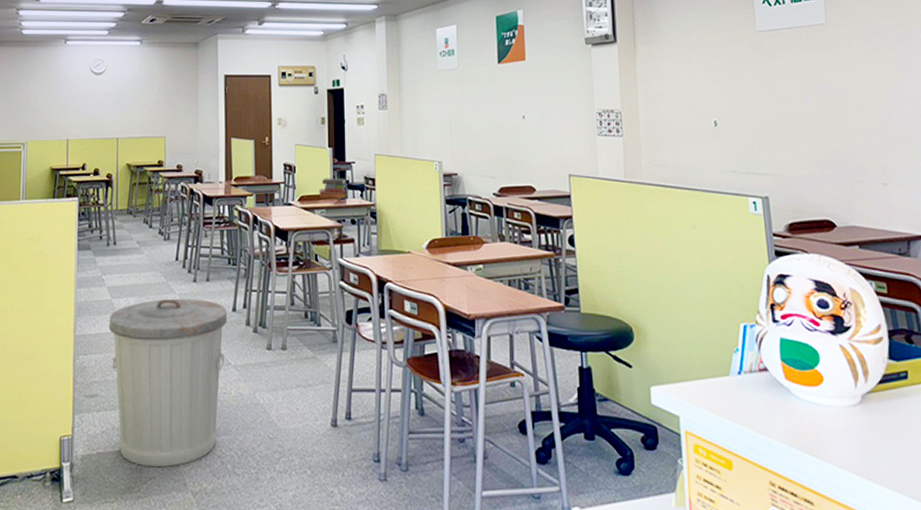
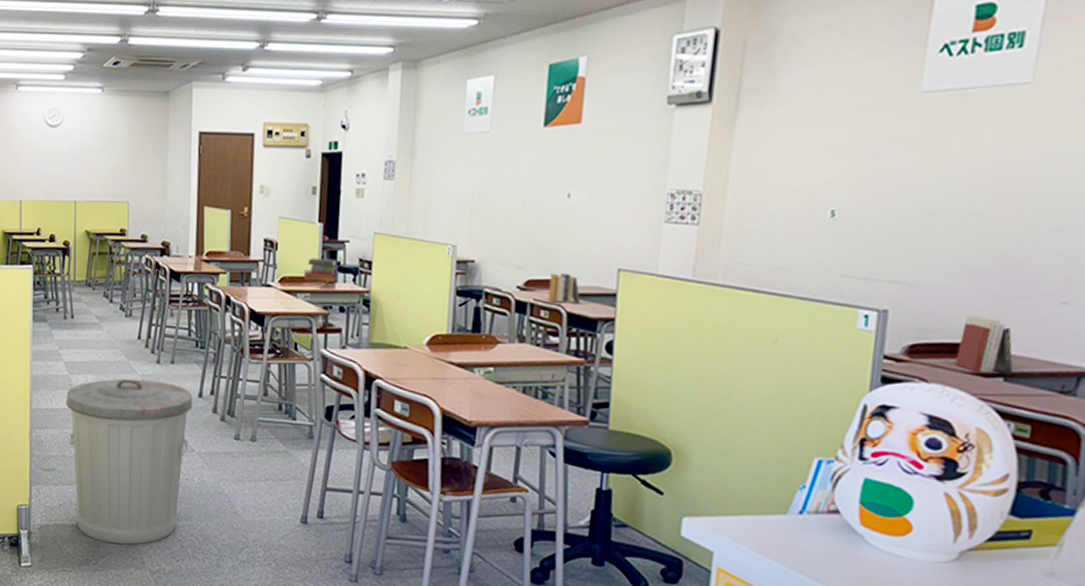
books: none [518,181,544,205] -> present [548,273,581,304]
books: none [822,197,864,244] -> present [955,315,1013,376]

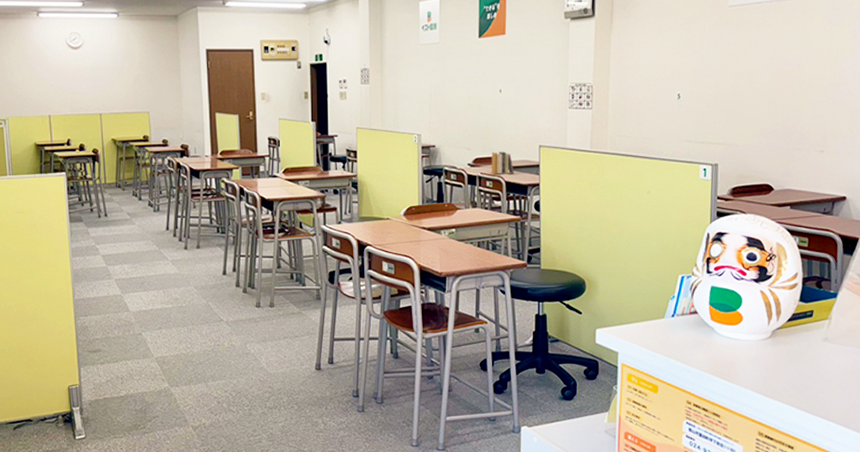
trash can: present [65,379,193,545] -> none [106,264,219,408]
books: present [303,258,337,283] -> none [303,151,329,170]
books: present [955,315,1013,376] -> none [761,164,795,205]

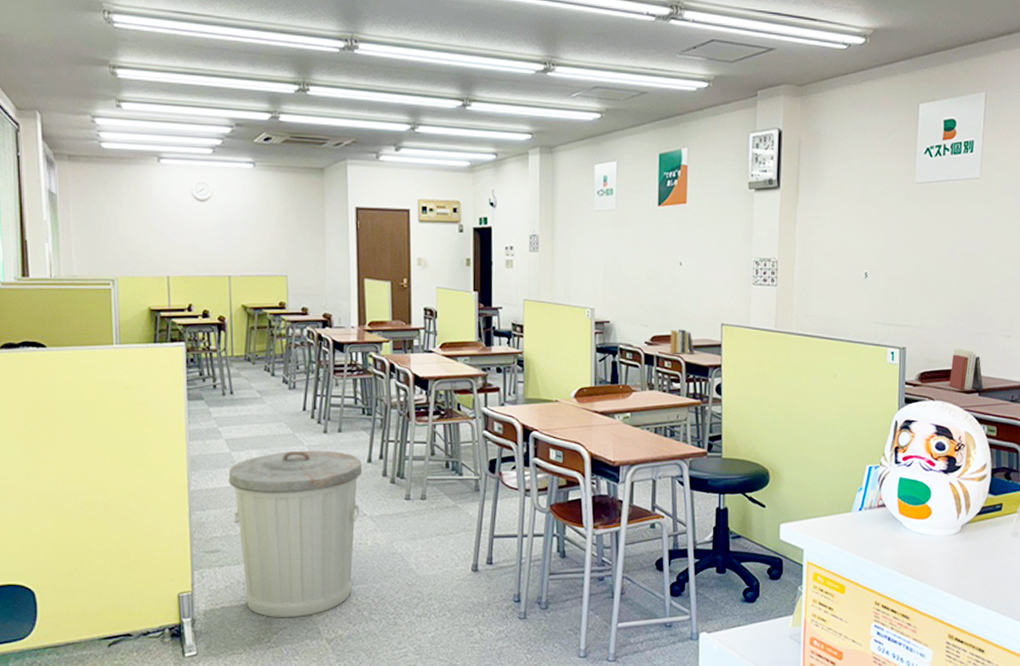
trash can: none [106,264,219,408] -> present [228,450,363,618]
books: none [761,164,795,205] -> present [949,348,983,391]

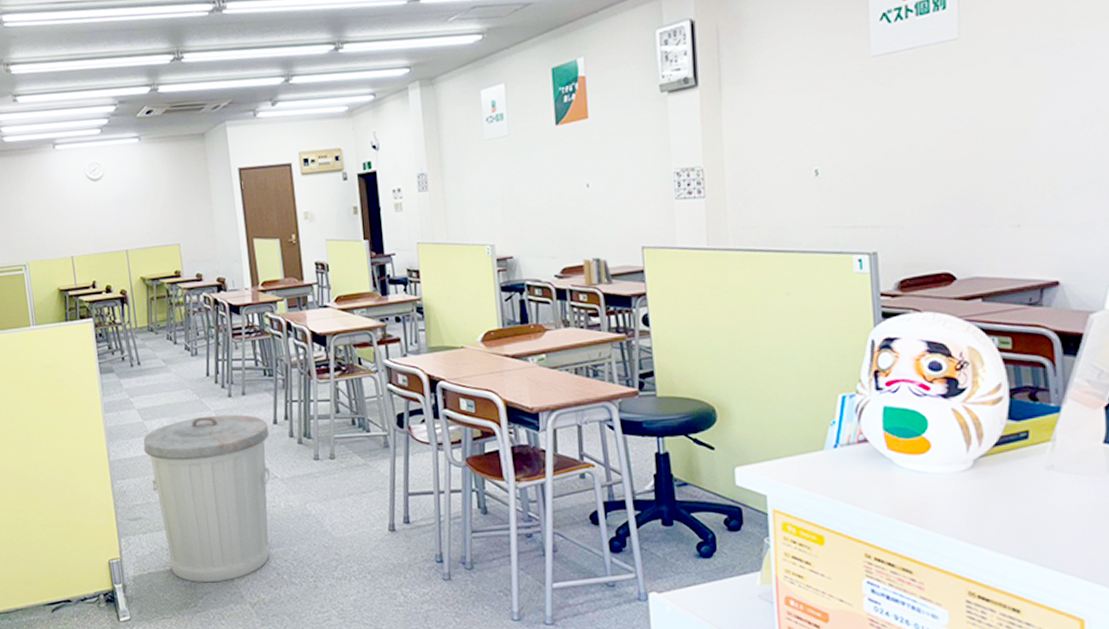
books: present [949,348,983,391] -> none [940,246,988,297]

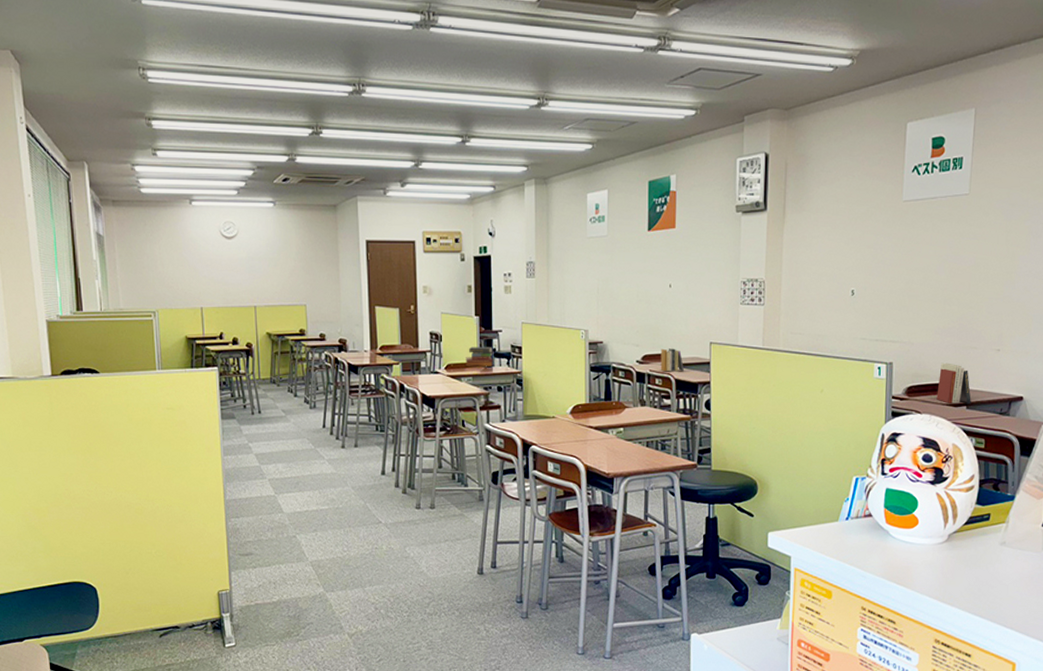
trash can: present [143,414,271,583] -> none [258,464,377,615]
books: none [357,272,388,297] -> present [466,346,493,366]
books: none [940,246,988,297] -> present [936,362,971,405]

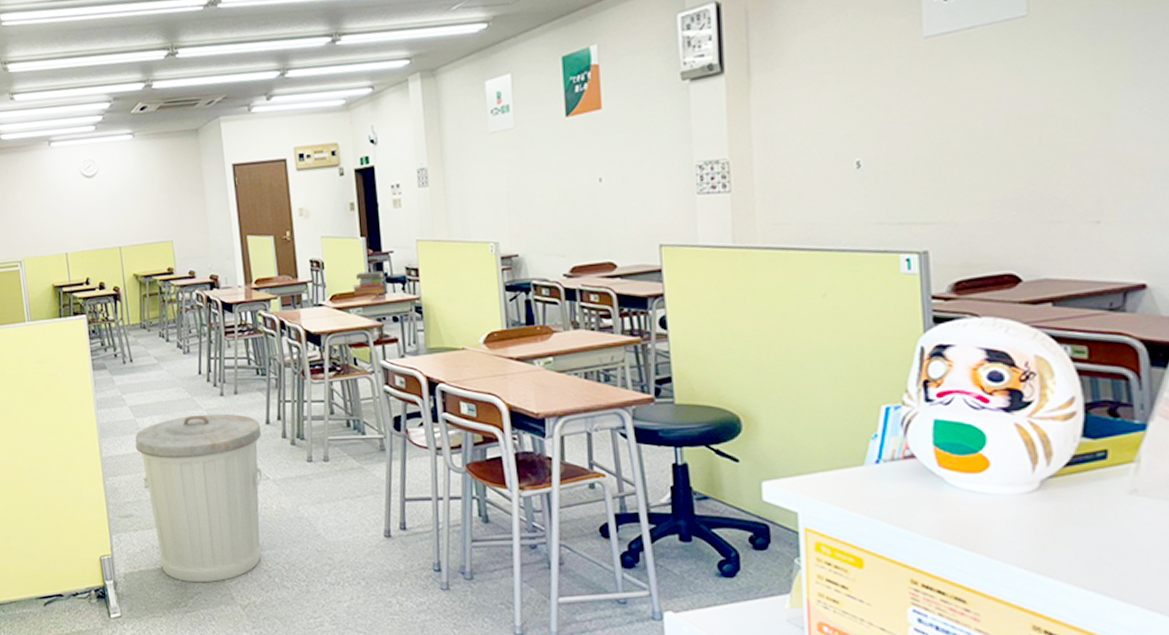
trash can: none [258,464,377,615] -> present [135,413,263,583]
books: present [660,348,685,372] -> none [594,256,628,286]
books: present [936,362,971,405] -> none [1002,245,1059,301]

